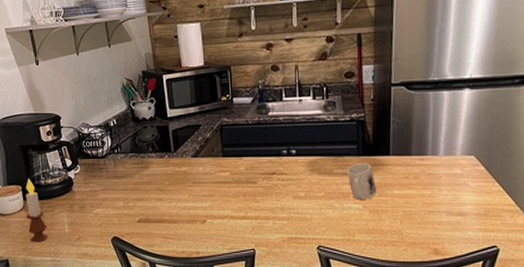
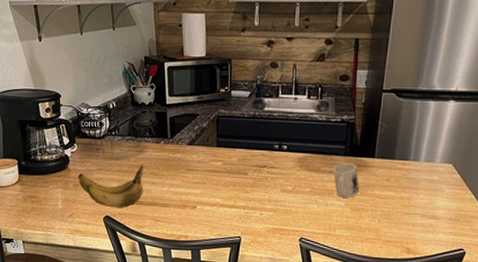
candle: present [25,178,48,242] -> none [21,153,41,216]
banana: none [83,180,150,228] -> present [78,164,144,208]

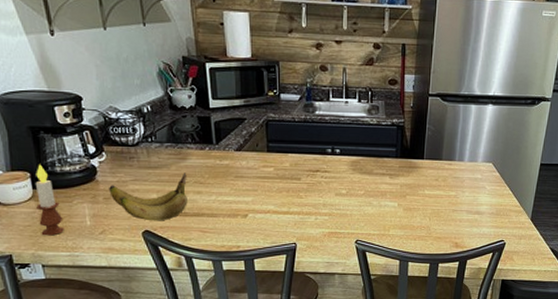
candle: none [21,153,41,216] -> present [35,164,64,236]
mug: present [333,163,360,197] -> none [385,165,411,198]

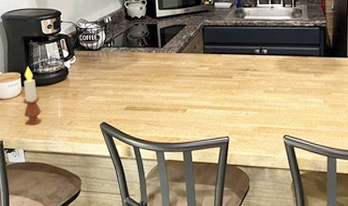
banana: present [109,172,188,221] -> none [77,72,137,114]

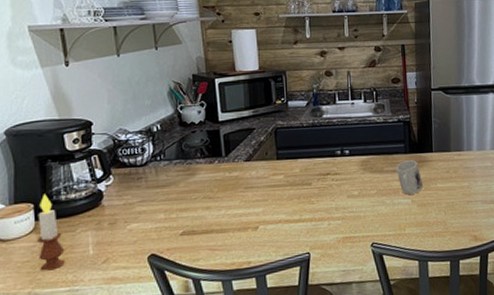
mug: none [310,63,336,95] -> present [395,160,424,195]

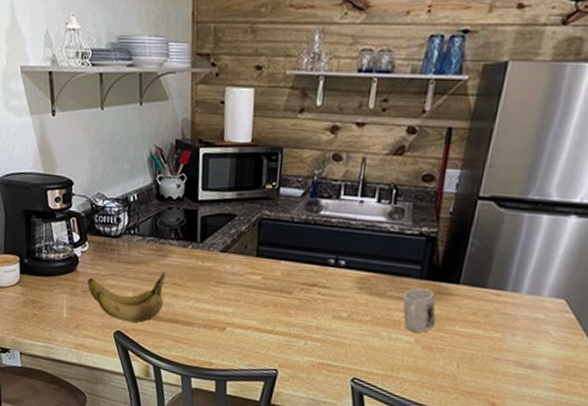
candle: present [37,194,65,271] -> none [21,249,43,324]
banana: none [115,188,196,244] -> present [87,271,166,323]

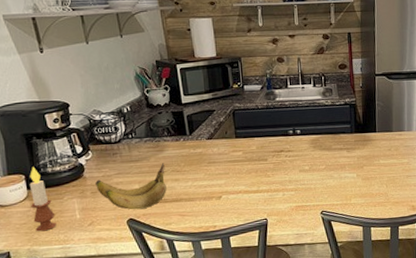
candle: none [21,249,43,324] -> present [29,167,56,232]
mug: present [402,287,436,333] -> none [342,139,368,170]

